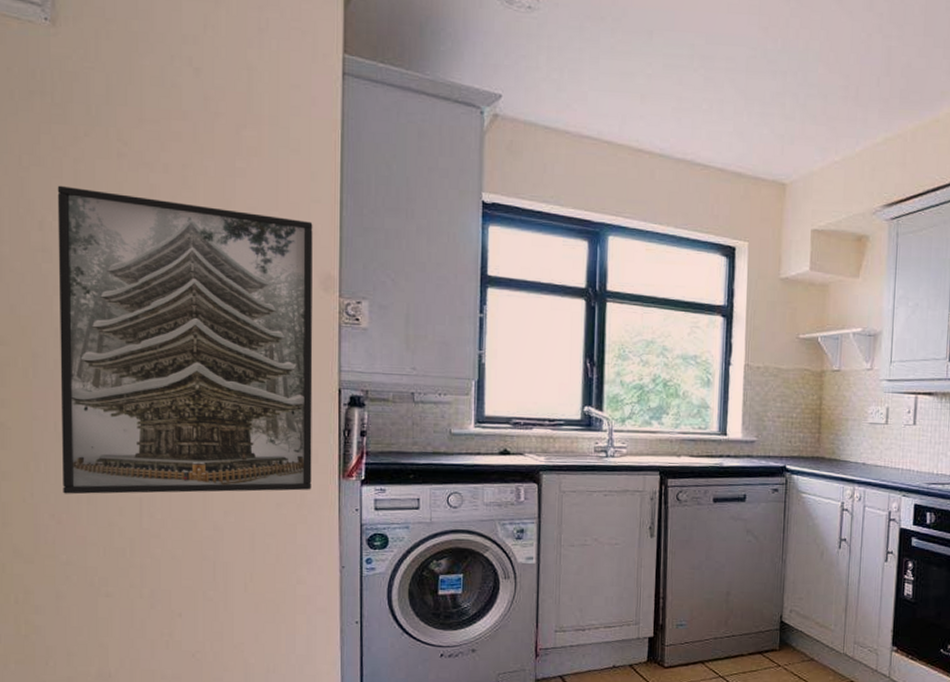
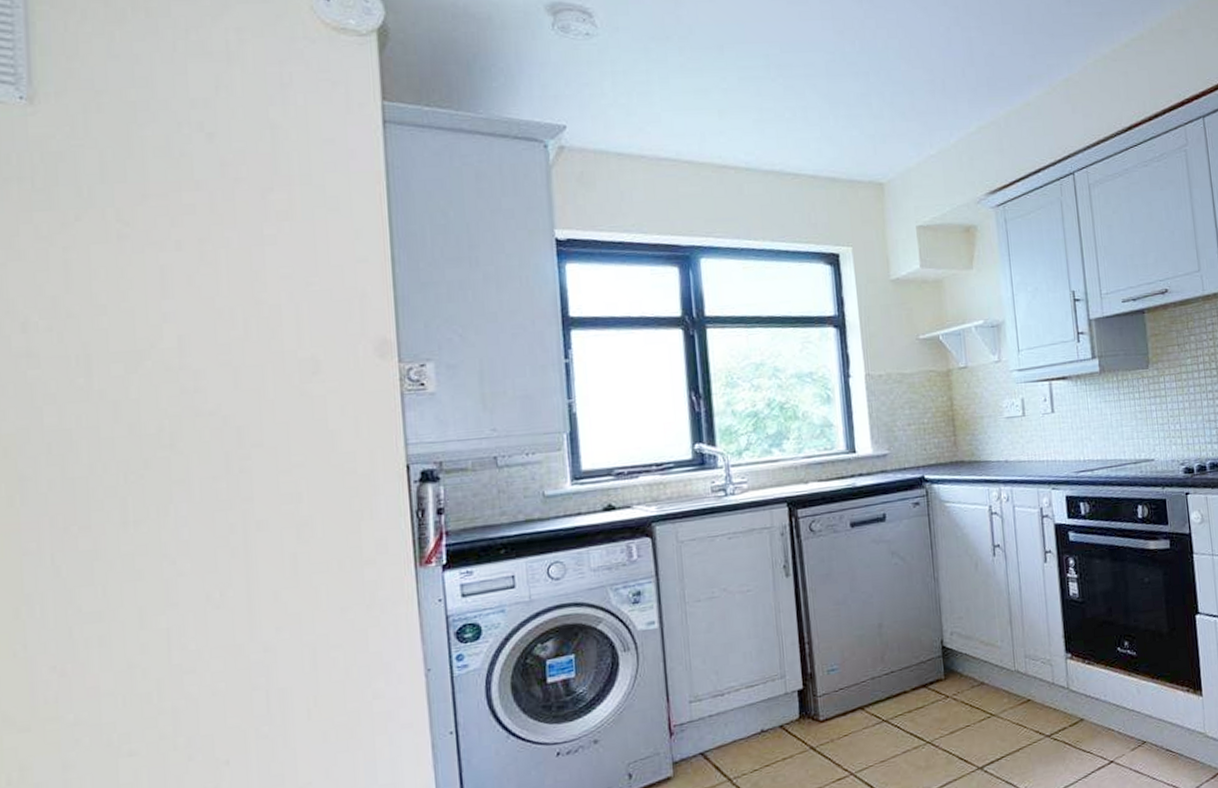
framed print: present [57,185,313,495] -> none [43,279,383,639]

